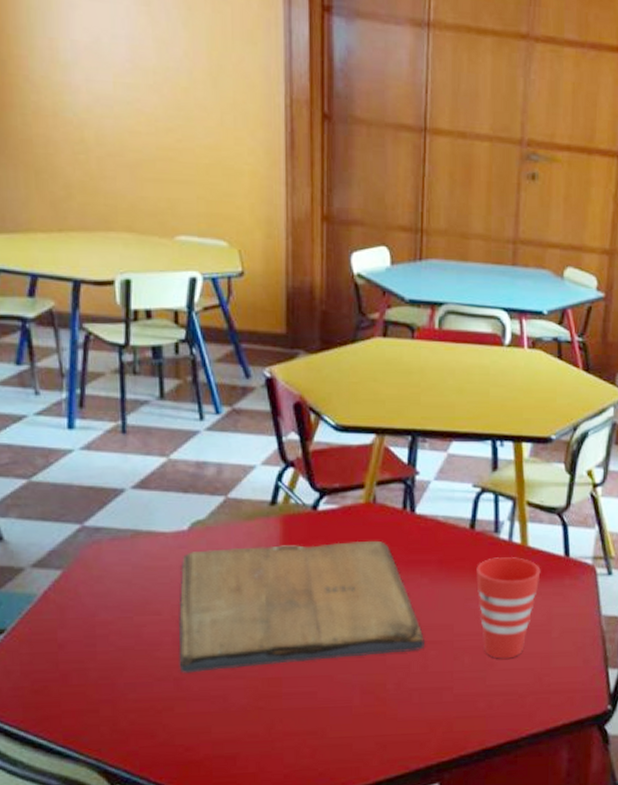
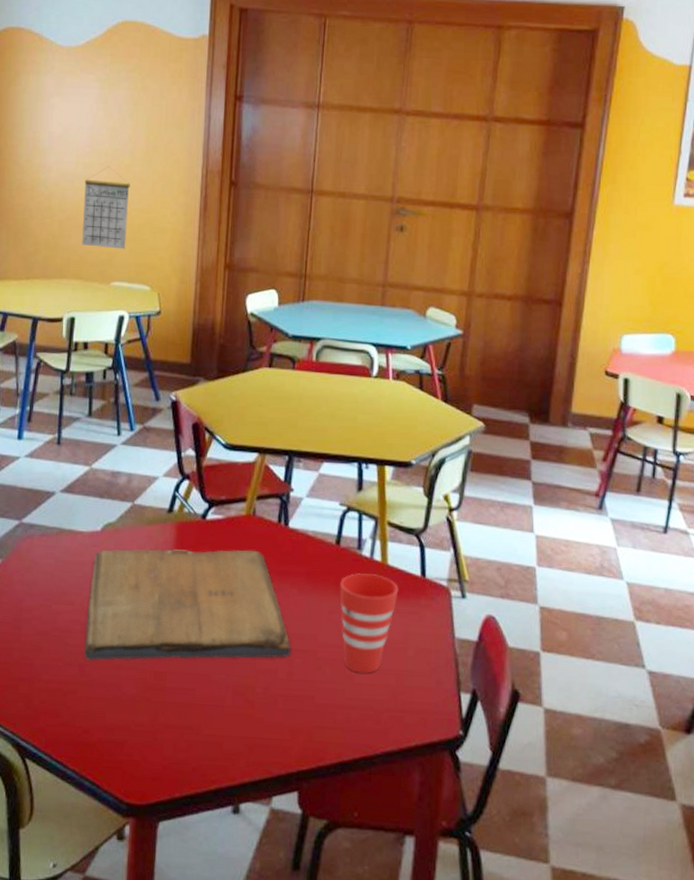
calendar: none [127,89,191,196] -> present [82,167,130,250]

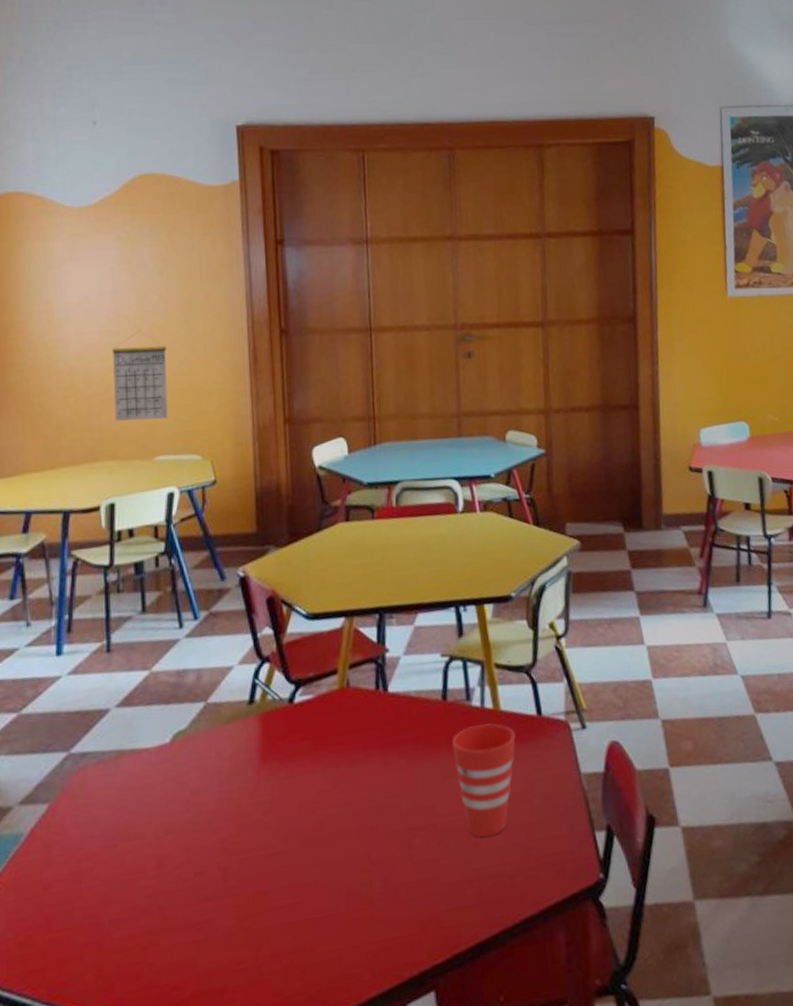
religious icon: present [84,548,292,661] -> none [162,726,409,901]

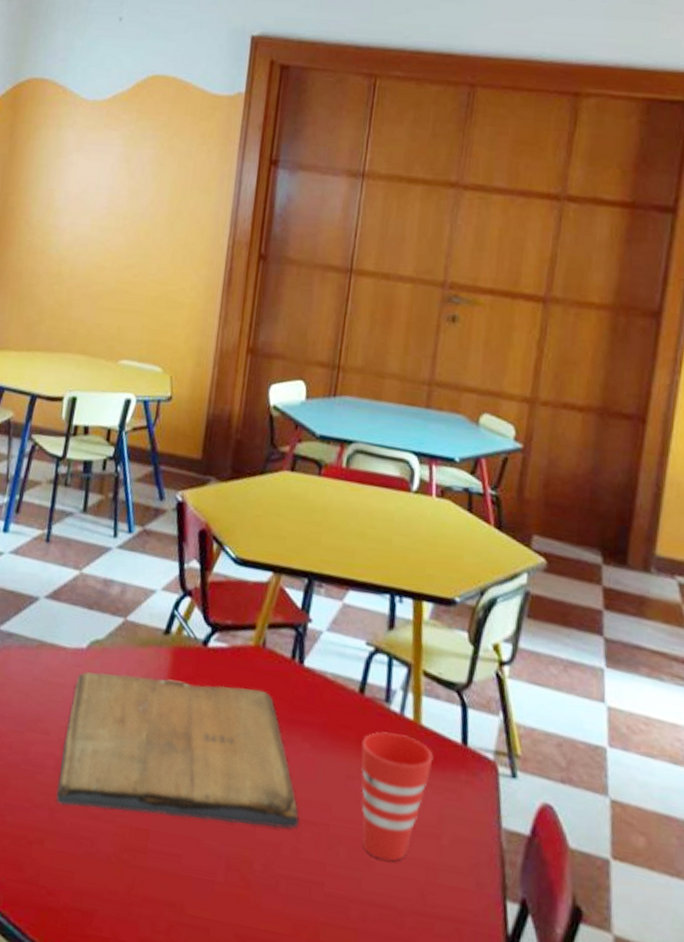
calendar: present [111,331,168,421] -> none [91,231,148,324]
religious icon: none [162,726,409,901] -> present [56,672,300,829]

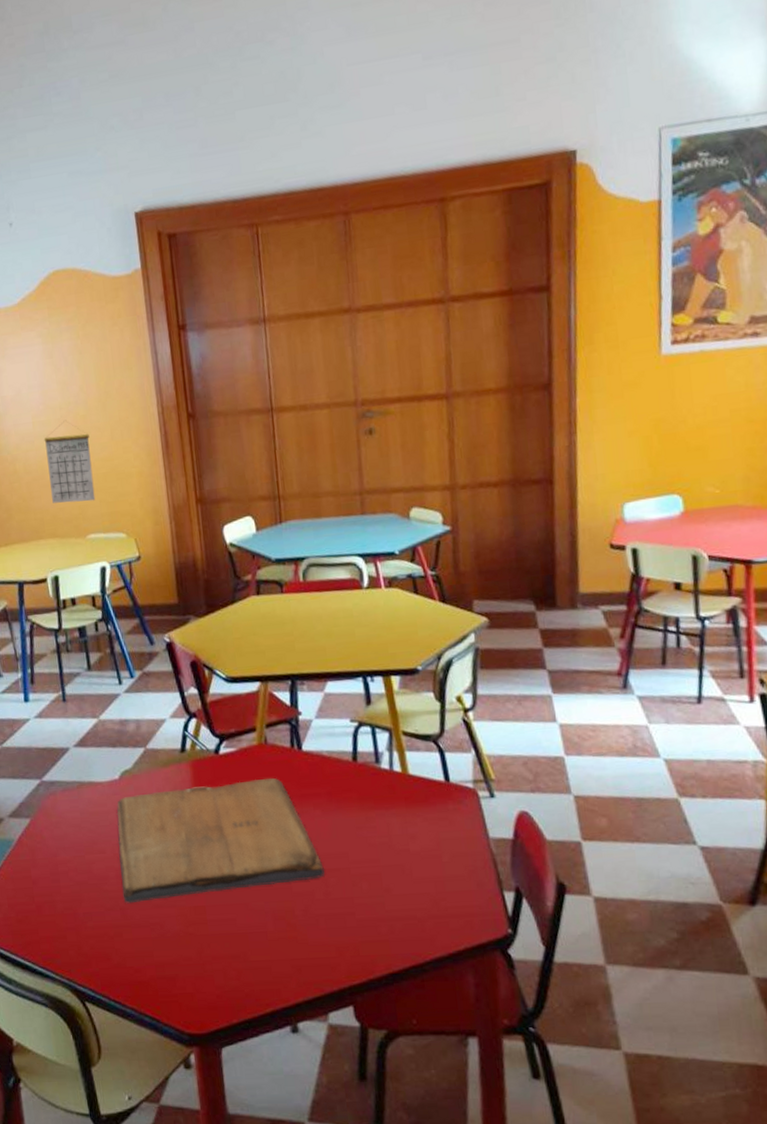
calendar: none [91,231,148,324] -> present [44,421,96,503]
cup: present [360,731,434,862] -> none [363,784,424,884]

